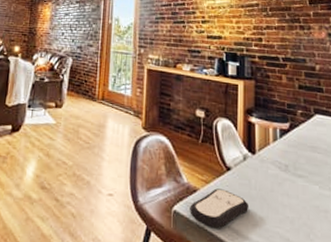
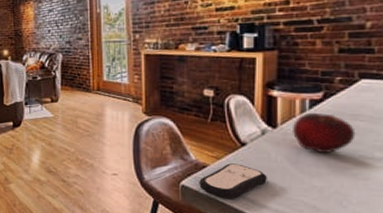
fruit: none [268,141,316,184] -> present [293,112,356,154]

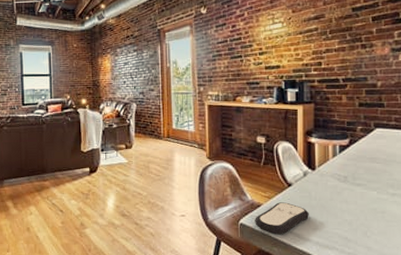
fruit: present [293,112,356,154] -> none [328,156,374,192]

